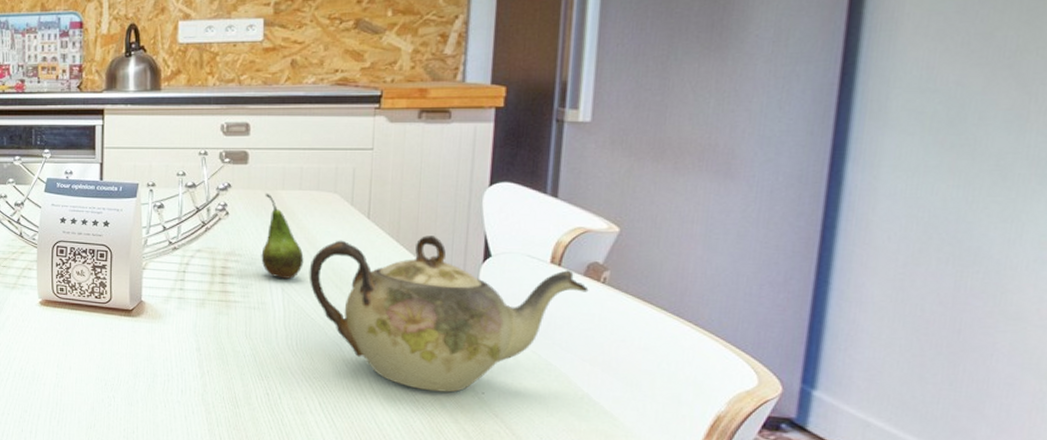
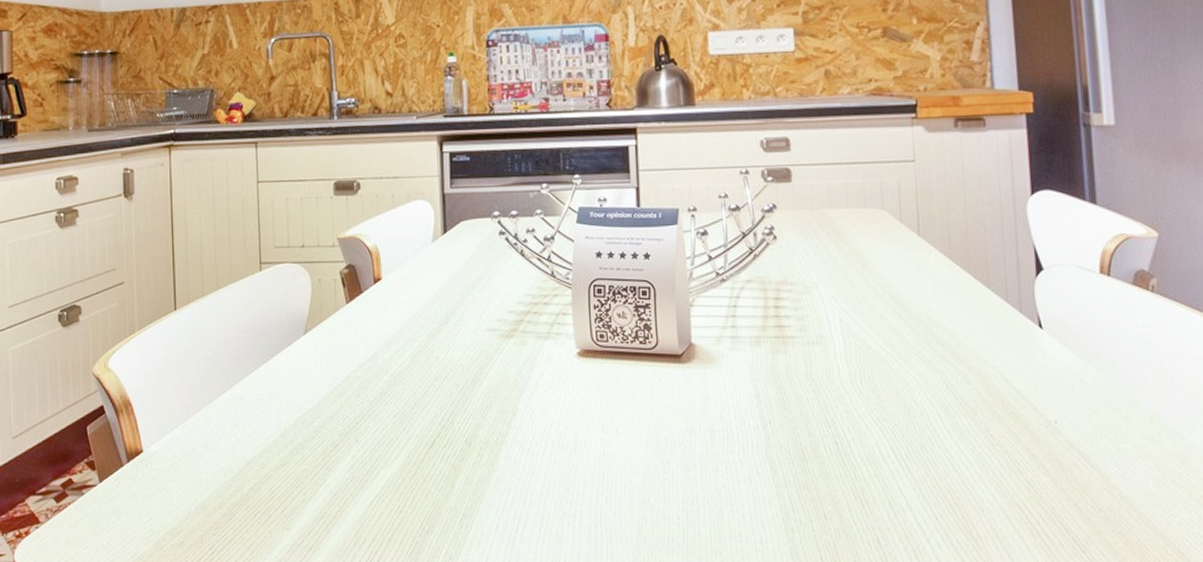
fruit: present [261,193,304,279] -> none [812,212,859,307]
teapot: present [309,235,589,393] -> none [865,250,1140,425]

